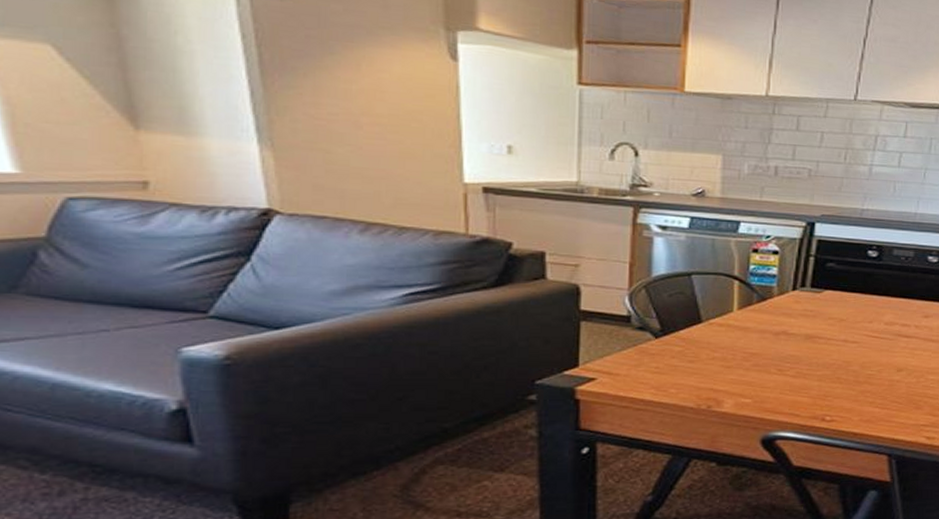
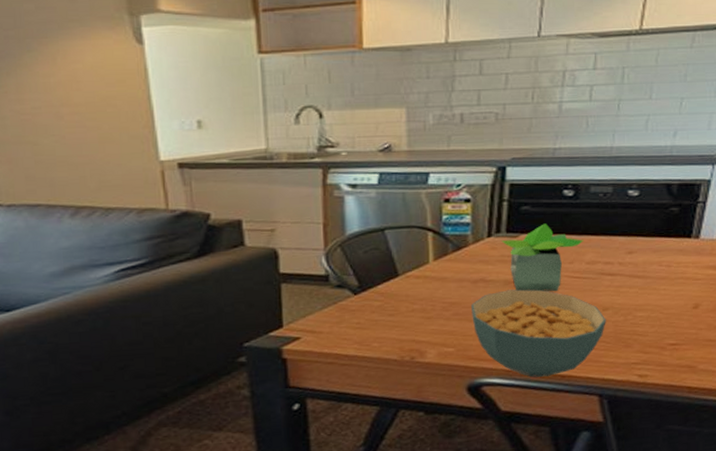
cereal bowl: none [771,344,900,434] -> present [471,289,606,378]
potted plant: none [805,282,884,350] -> present [501,223,584,292]

